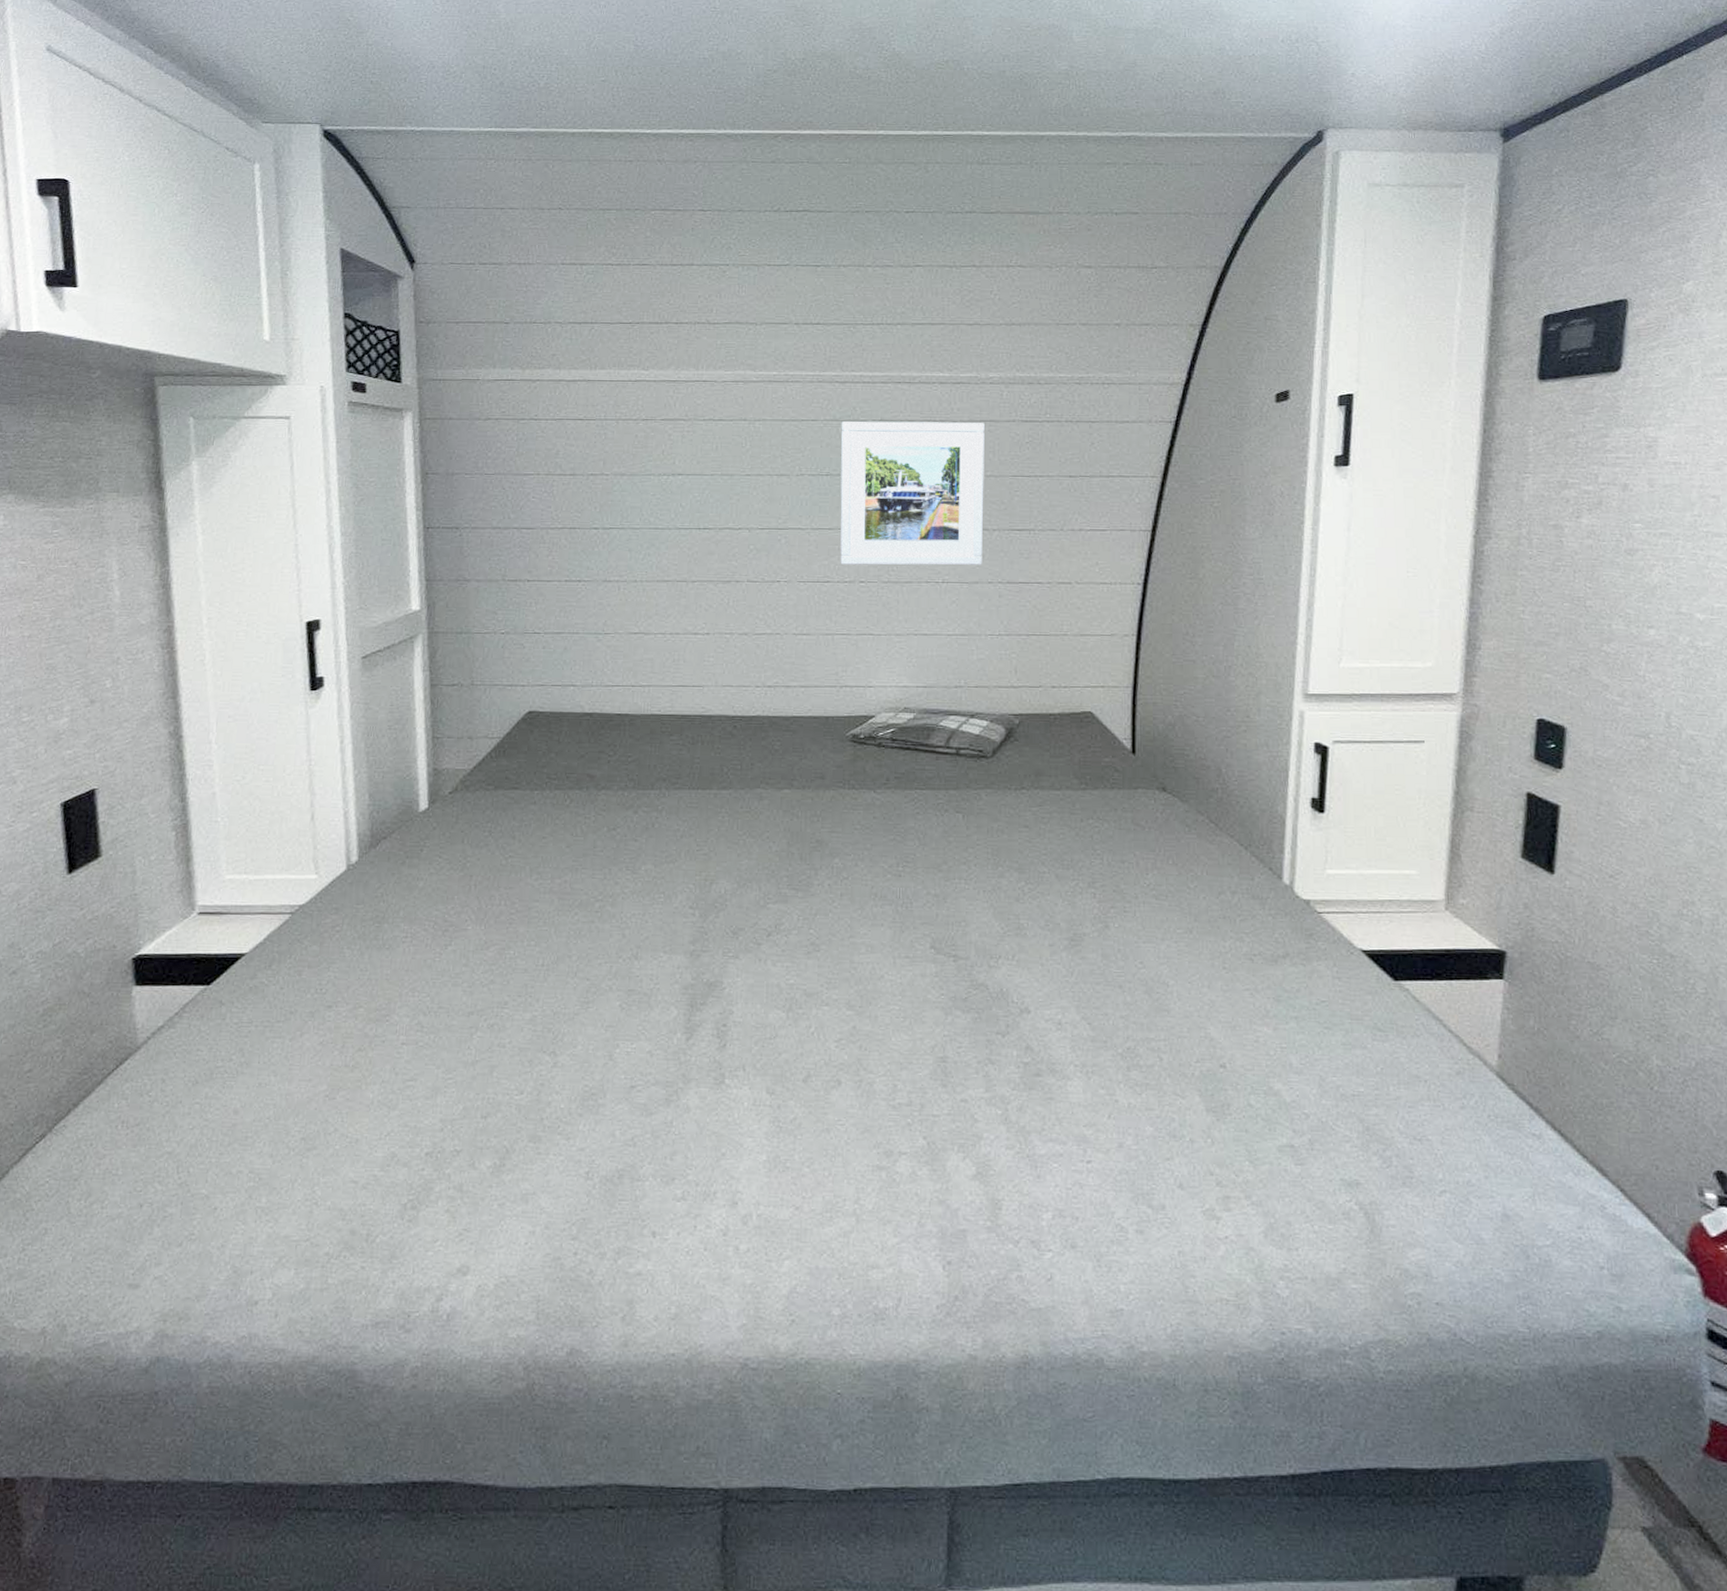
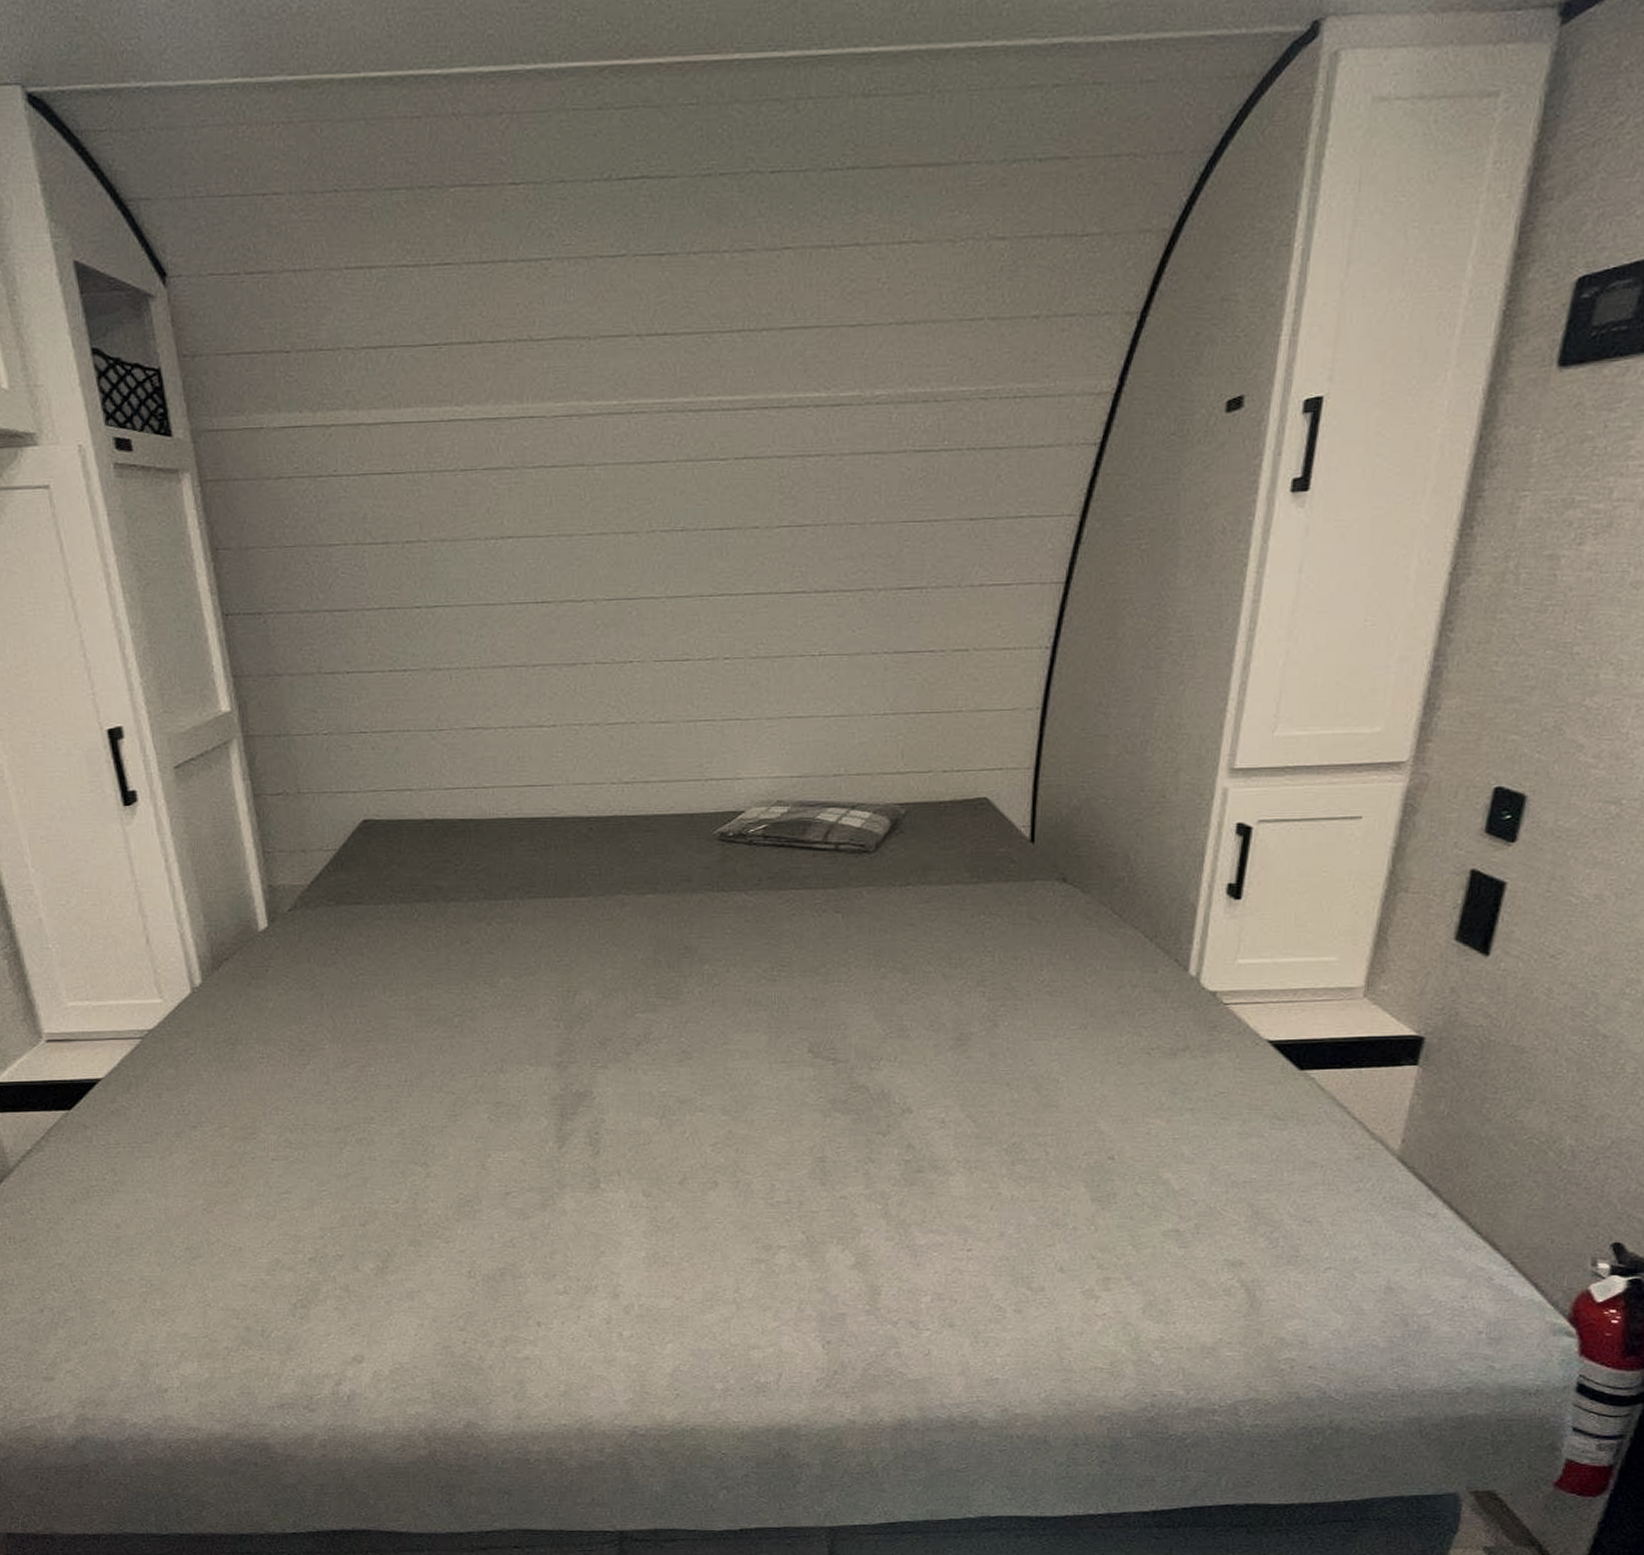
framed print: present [840,421,984,566] -> none [697,456,869,639]

